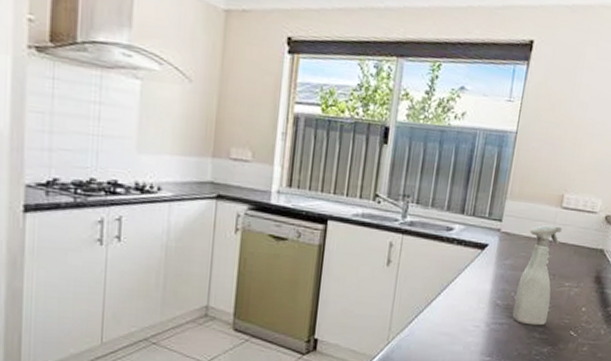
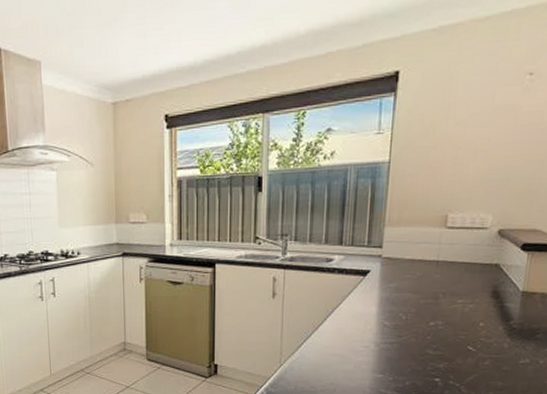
spray bottle: present [512,225,562,326] -> none [402,246,449,343]

